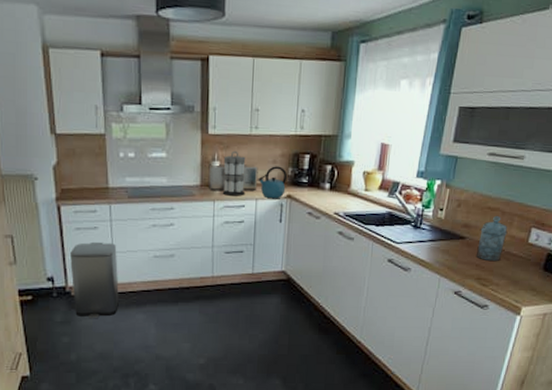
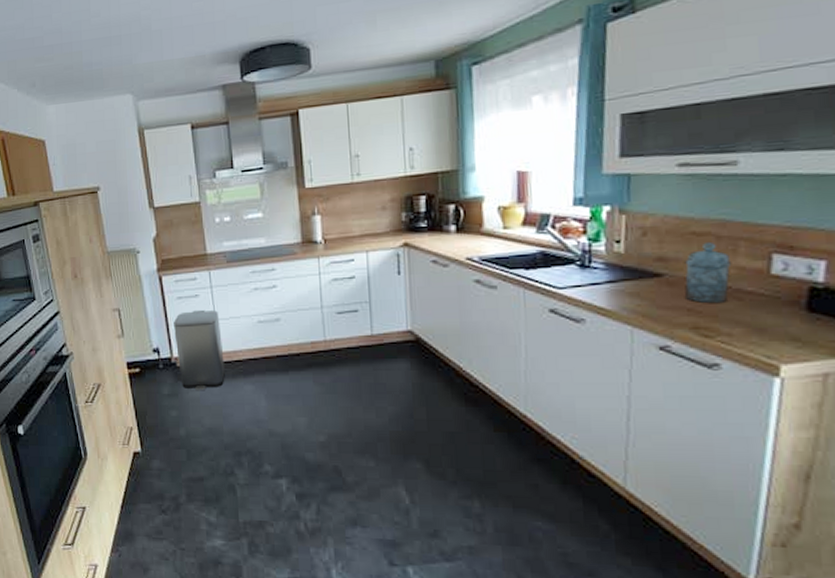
toaster: present [208,163,258,192] -> none [309,213,367,247]
spice rack: present [223,150,246,196] -> none [324,201,353,251]
kettle: present [258,166,288,199] -> none [366,212,402,250]

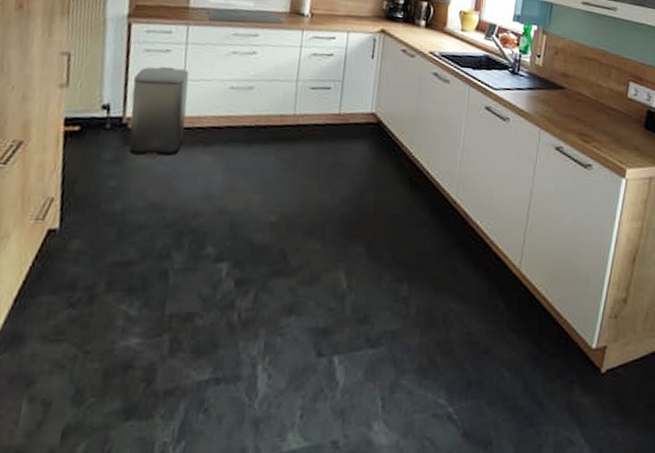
canister: present [684,241,732,304] -> none [575,66,606,116]

